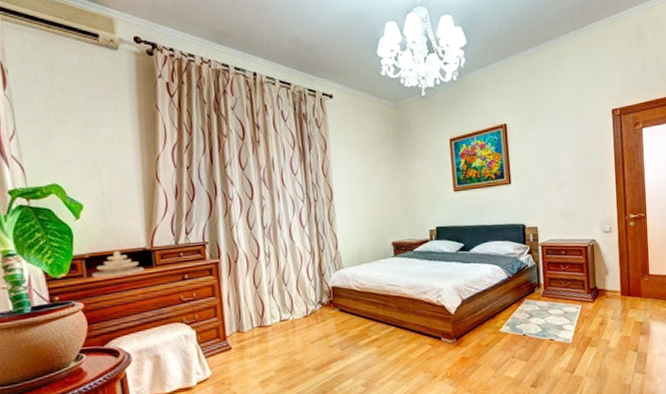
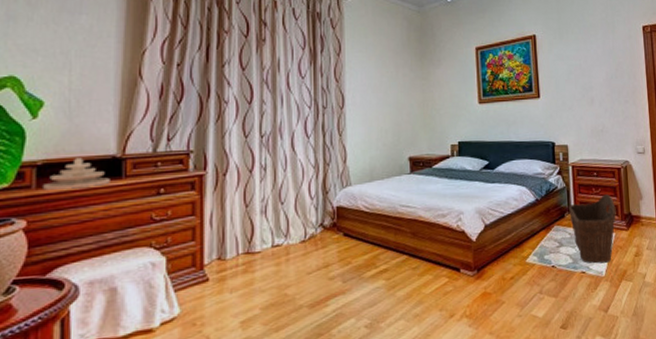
wicker basket: none [537,270,583,332] -> present [568,194,616,263]

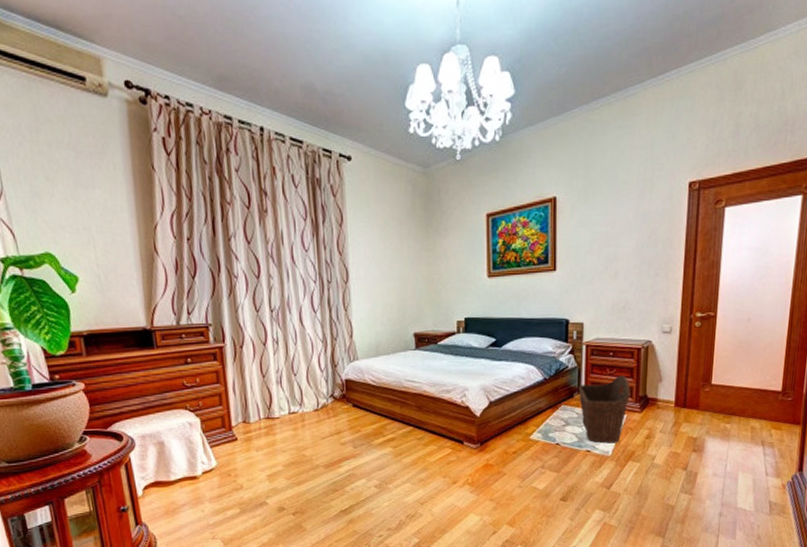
decorative bowl: present [43,158,110,190] -> none [91,329,145,358]

